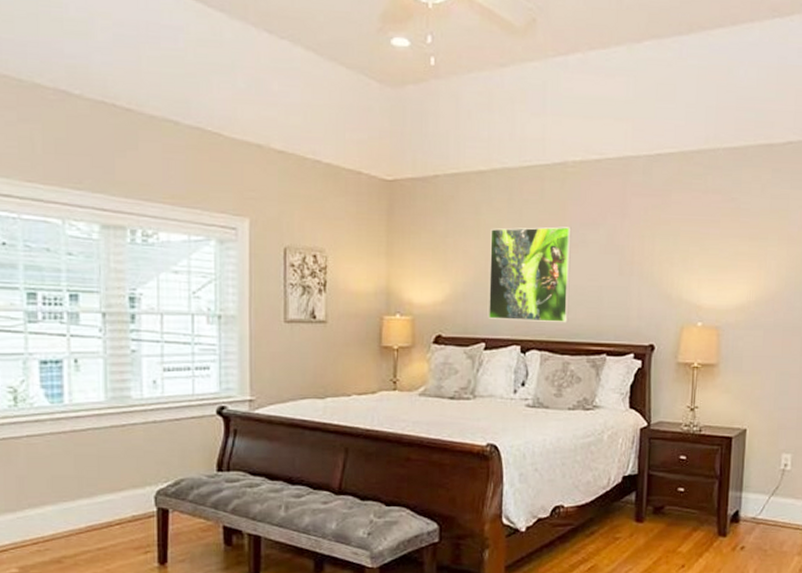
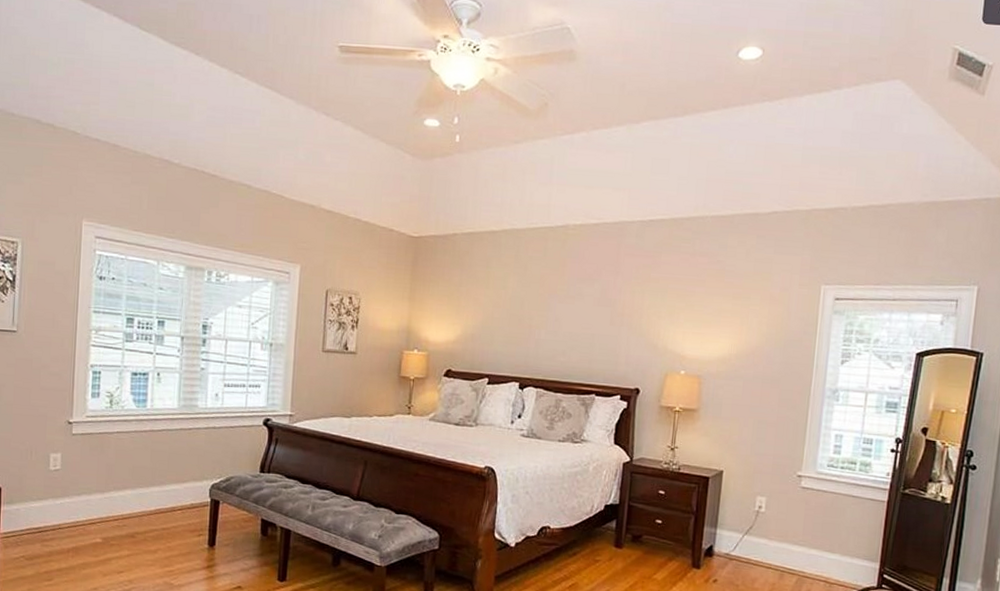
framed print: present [489,227,572,322] -> none [493,280,570,364]

